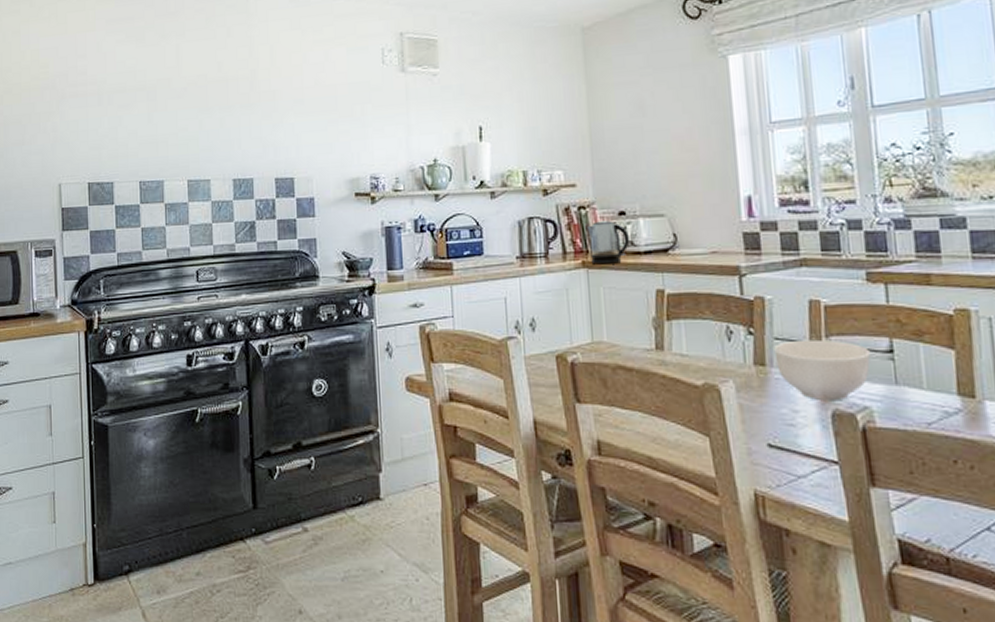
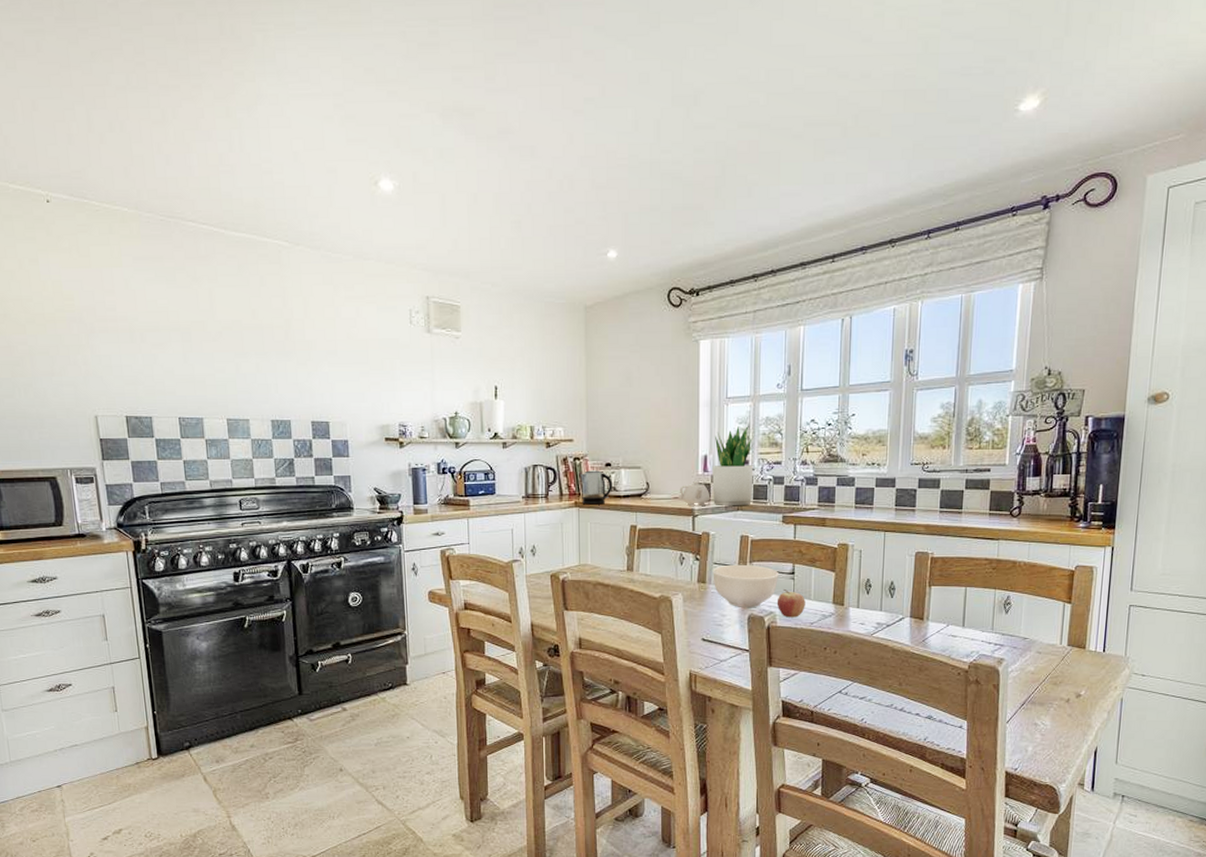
teapot: none [718,230,762,264] -> present [679,481,711,507]
planter: none [760,156,819,262] -> present [712,426,754,506]
fruit: none [871,375,916,415] -> present [776,590,806,618]

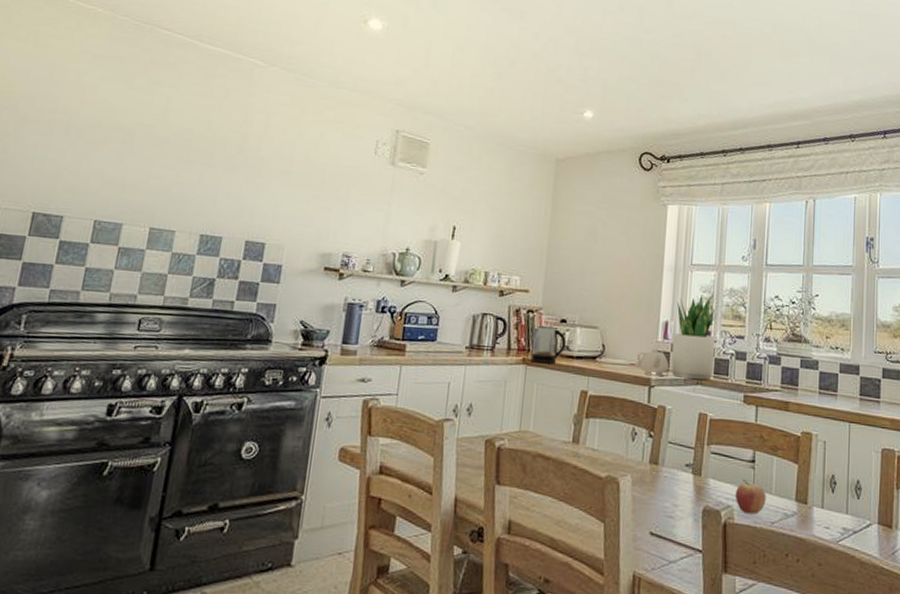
bowl: present [713,564,778,607] -> none [666,445,738,498]

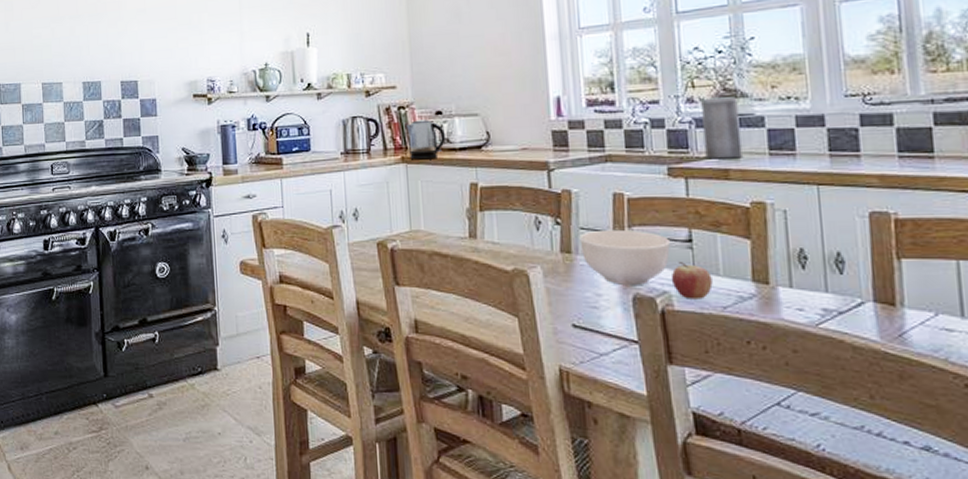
teapot: present [635,348,670,377] -> none [528,128,569,160]
bowl: none [666,445,738,498] -> present [579,229,670,285]
planter: present [671,295,717,380] -> none [568,60,624,158]
canister: none [773,339,801,394] -> present [701,97,742,159]

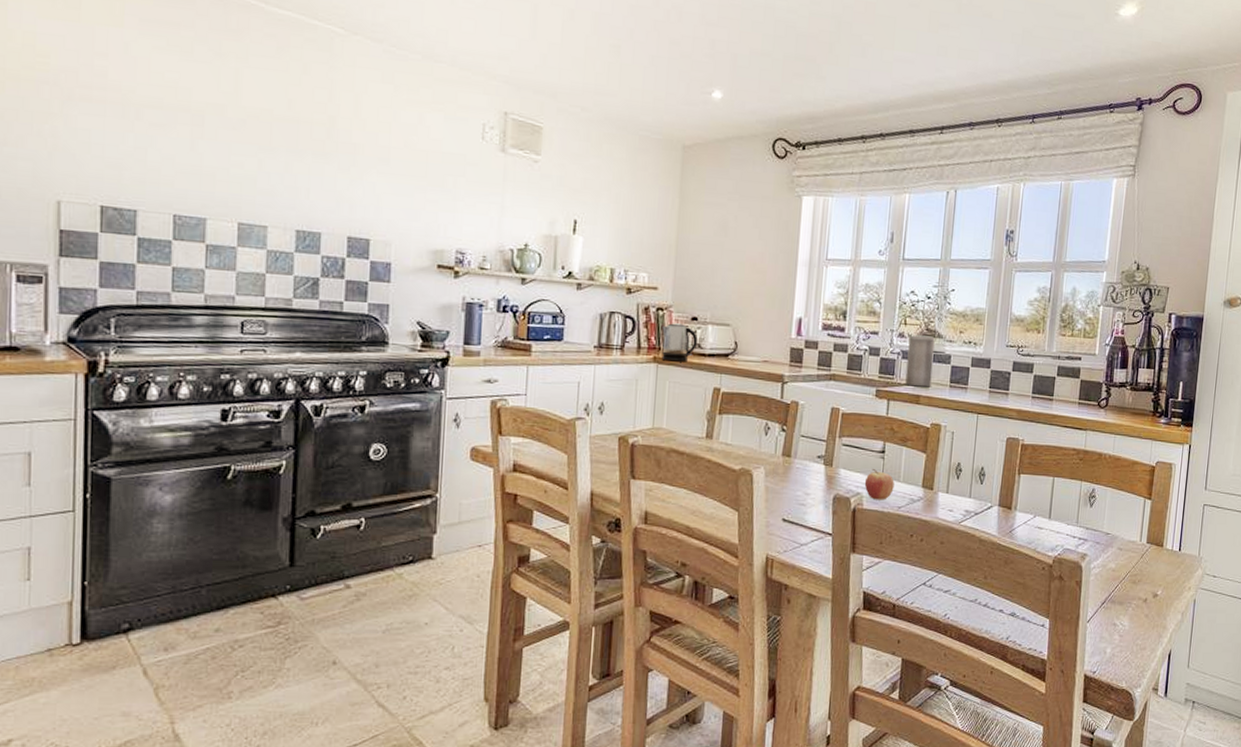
bowl: present [579,229,670,285] -> none [799,438,868,487]

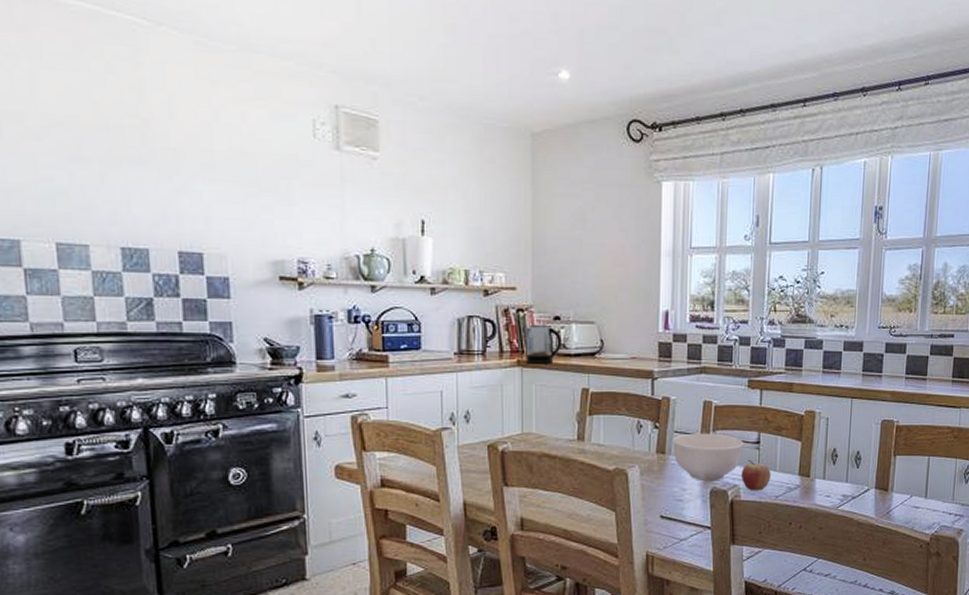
bowl: none [799,438,868,487] -> present [673,433,743,480]
canister: present [905,335,935,387] -> none [777,322,806,374]

